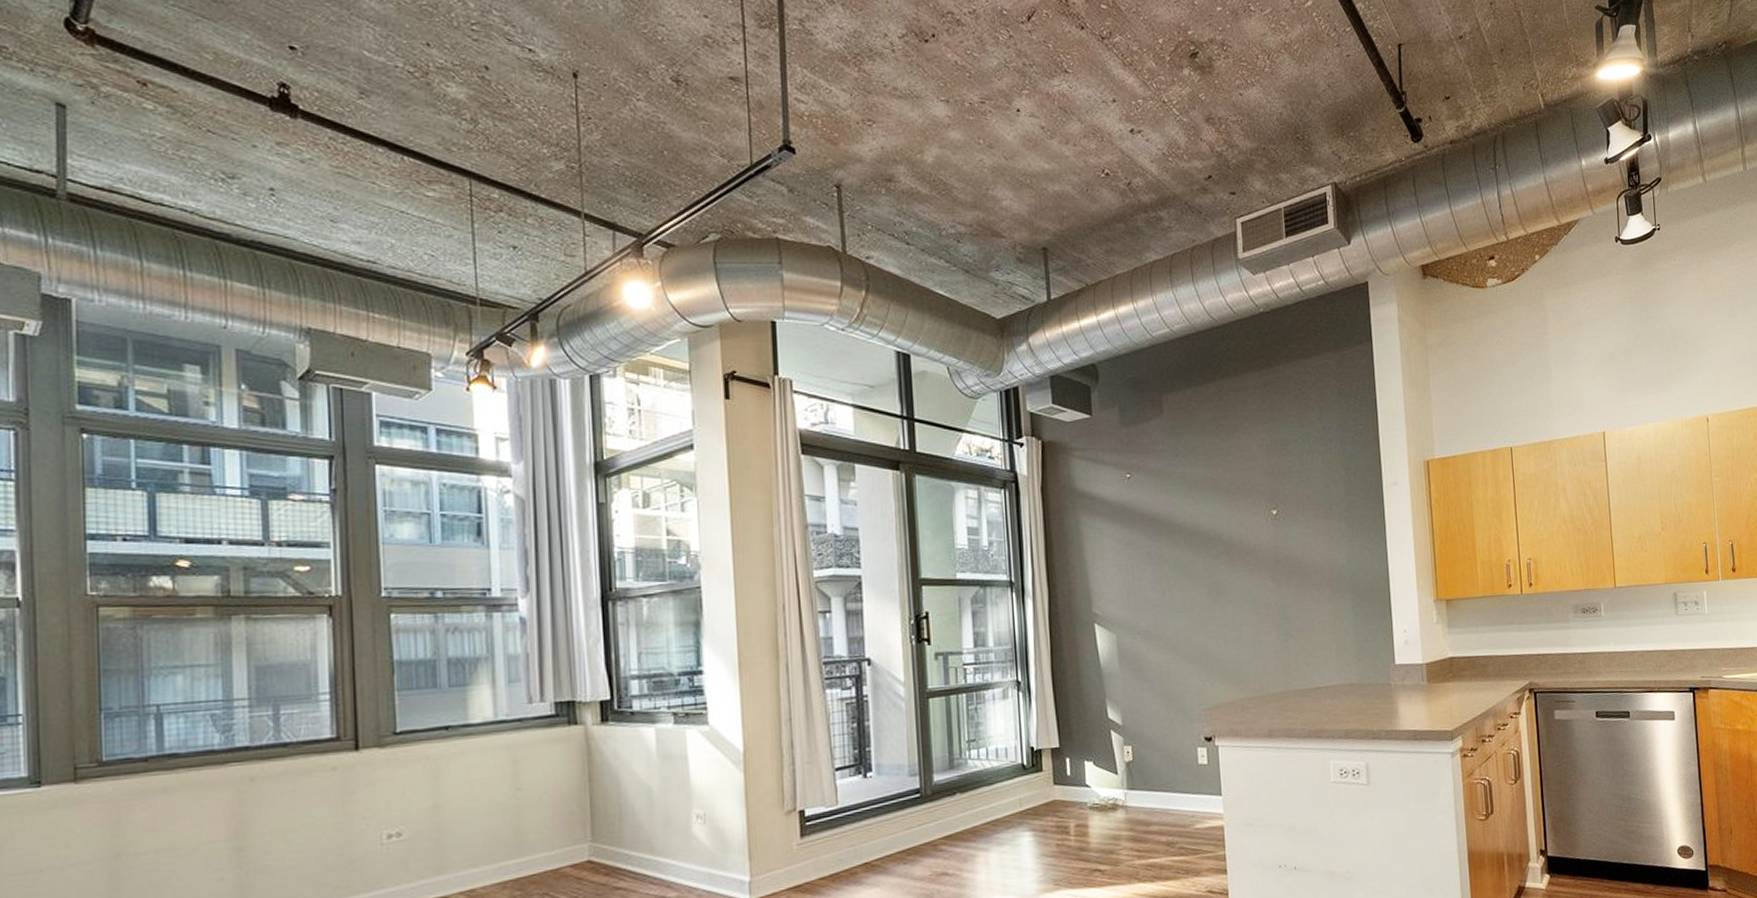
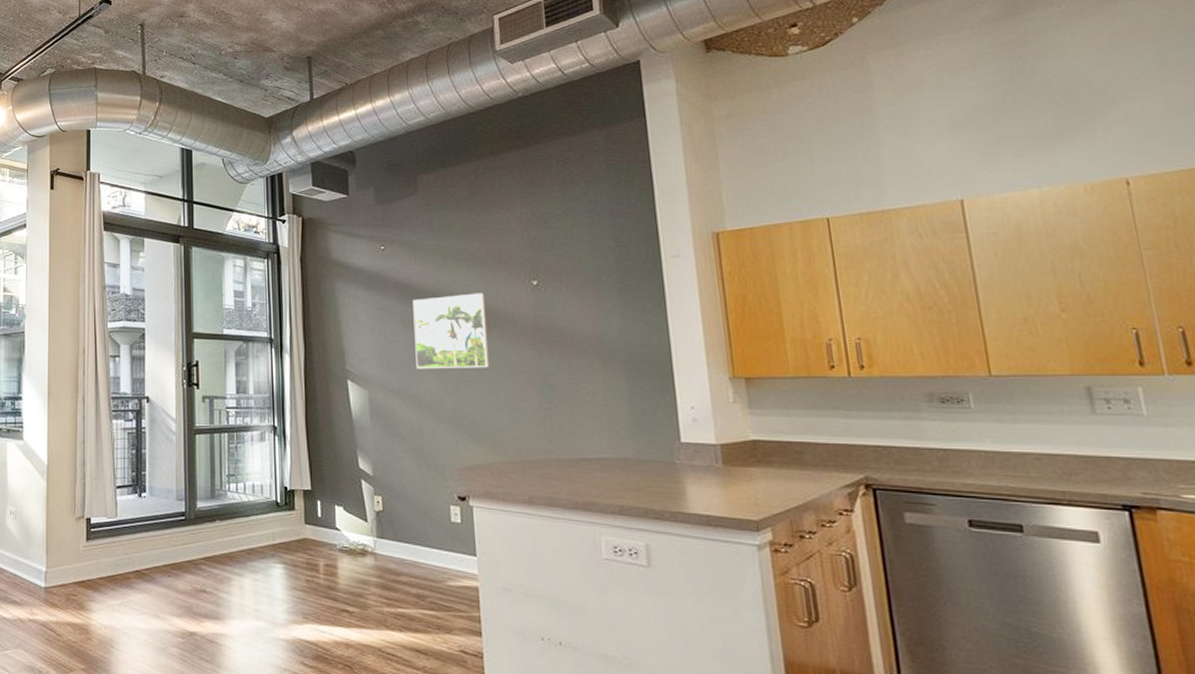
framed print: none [1159,524,1234,608] -> present [412,293,490,369]

